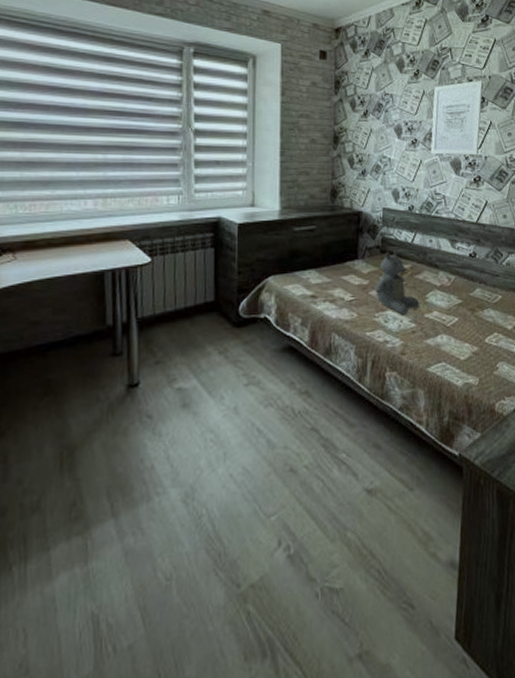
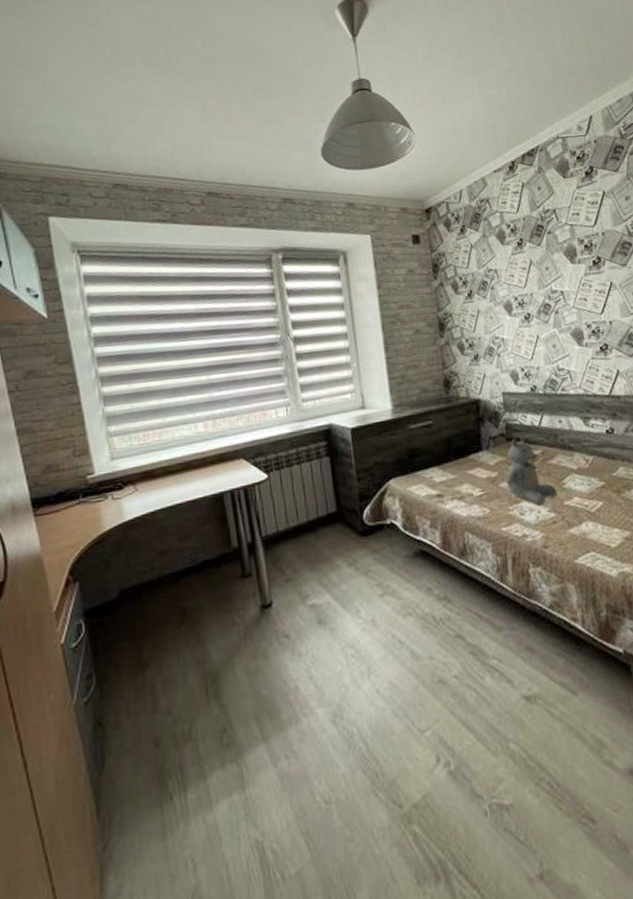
wall art: present [430,80,484,155] -> none [542,238,602,328]

